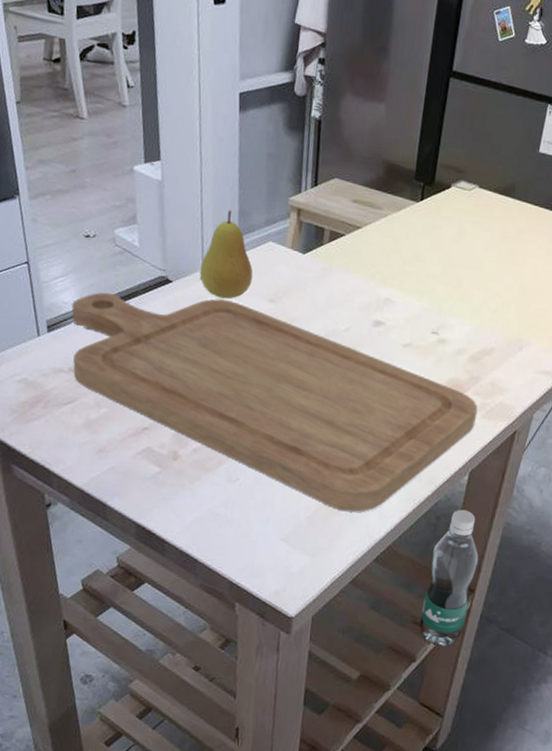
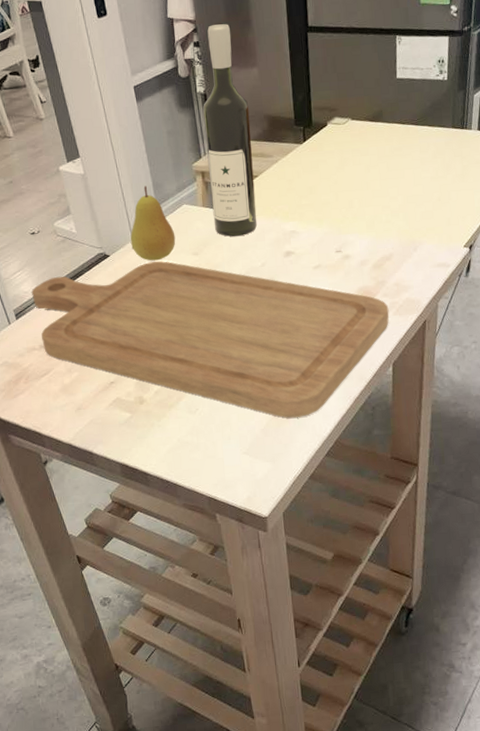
bottle: none [299,43,367,292] -> present [202,24,258,237]
bottle: present [420,509,480,647] -> none [375,396,416,518]

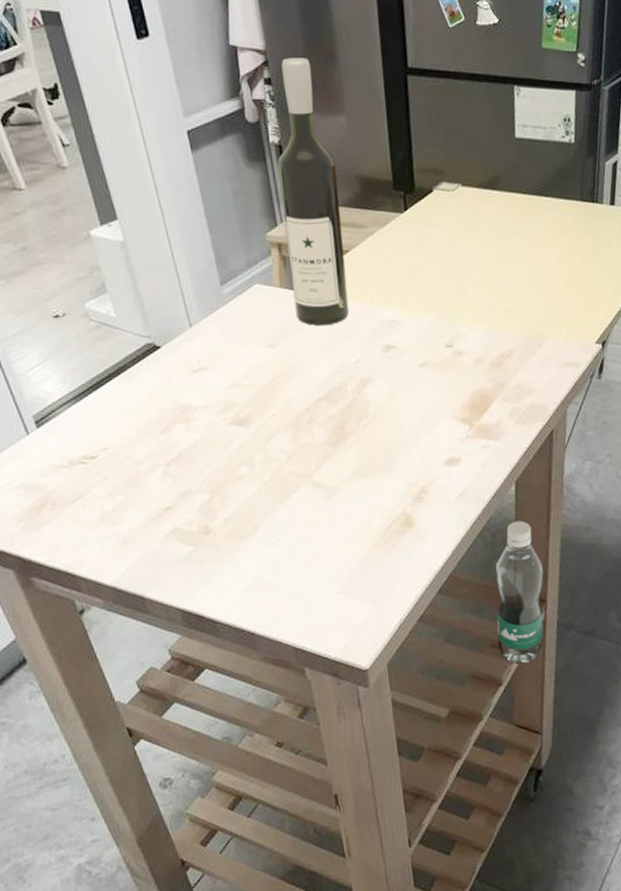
chopping board: present [31,261,389,418] -> none [56,355,511,549]
fruit: present [130,186,176,261] -> none [187,259,247,355]
bottle: none [375,396,416,518] -> present [495,520,544,664]

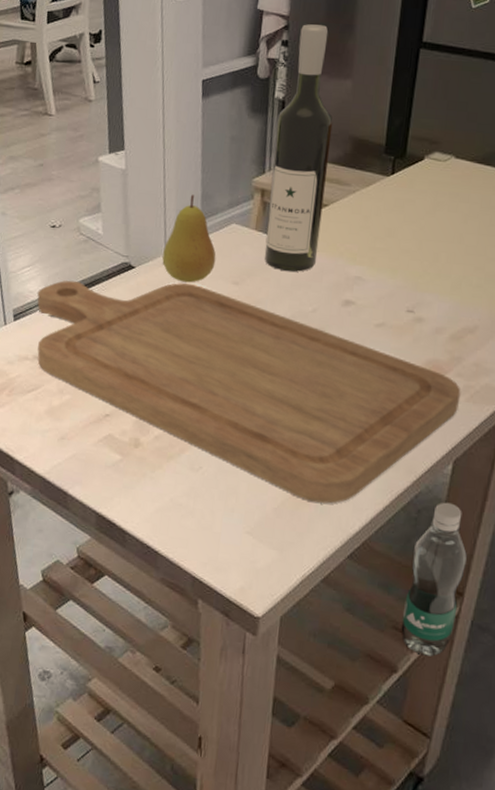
chopping board: none [56,355,511,549] -> present [37,280,461,504]
fruit: none [187,259,247,355] -> present [162,194,216,283]

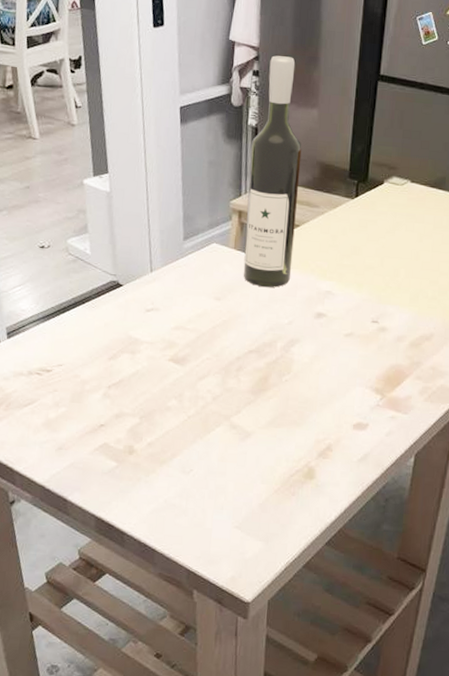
chopping board: present [37,280,461,504] -> none [29,298,420,497]
fruit: present [162,194,216,283] -> none [148,216,199,299]
bottle: present [401,502,468,657] -> none [373,490,429,626]

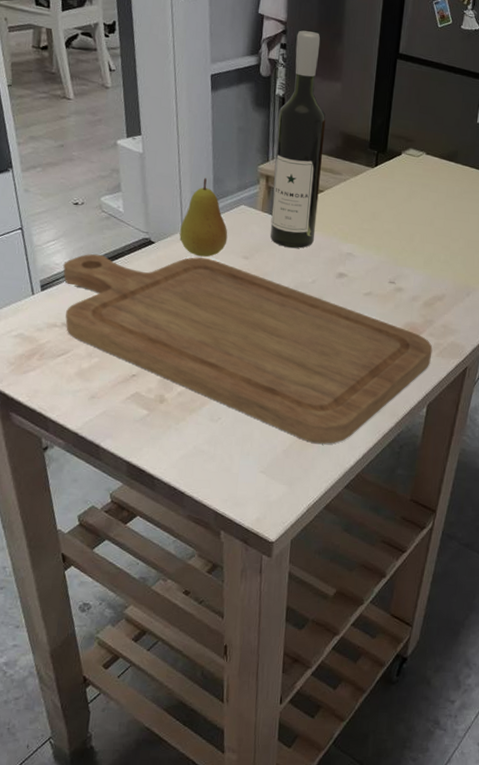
chopping board: none [29,298,420,497] -> present [63,253,433,444]
fruit: none [148,216,199,299] -> present [180,178,228,257]

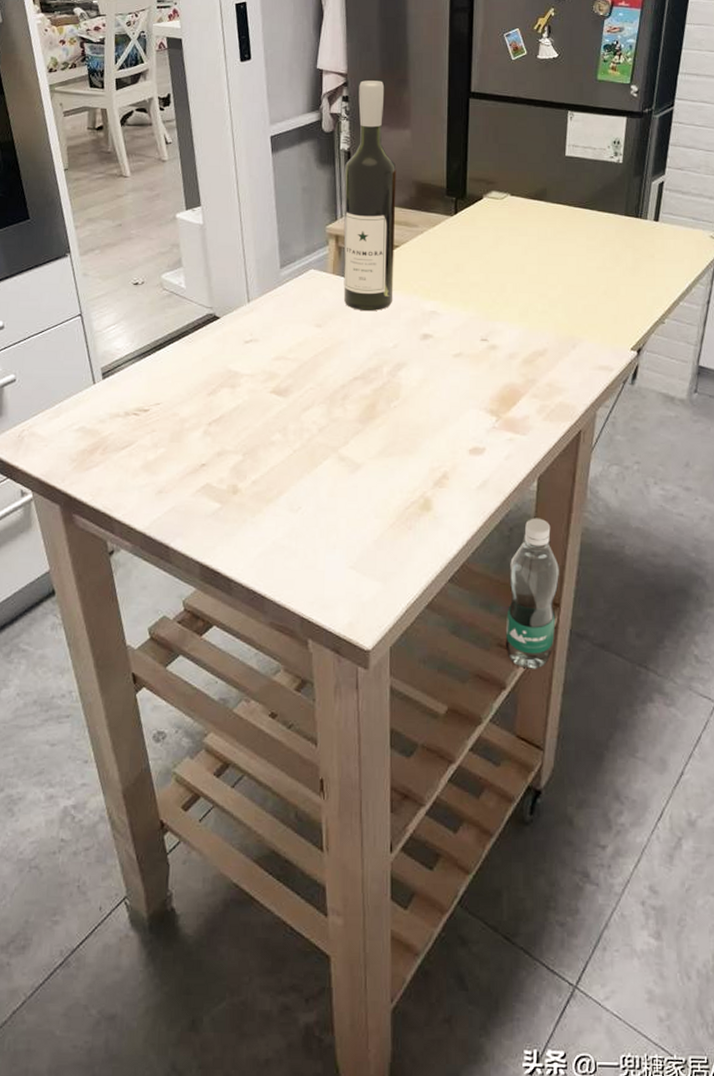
chopping board: present [63,253,433,444] -> none [124,330,538,531]
fruit: present [180,178,228,257] -> none [246,244,298,329]
bottle: none [388,438,439,562] -> present [505,518,560,669]

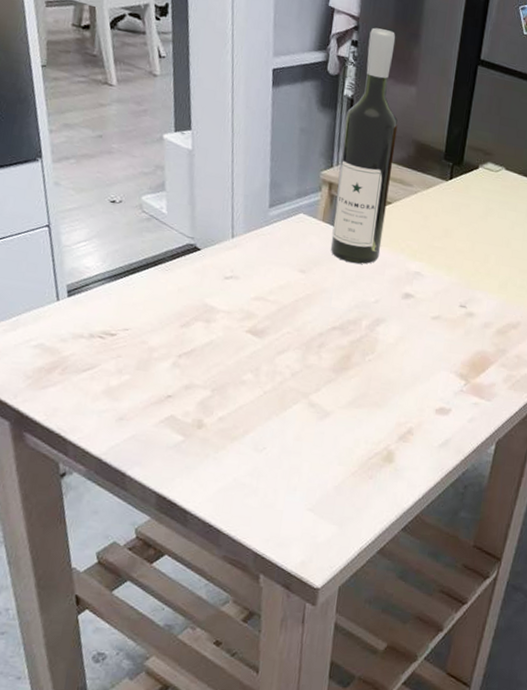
bottle: present [505,518,560,669] -> none [447,478,506,615]

